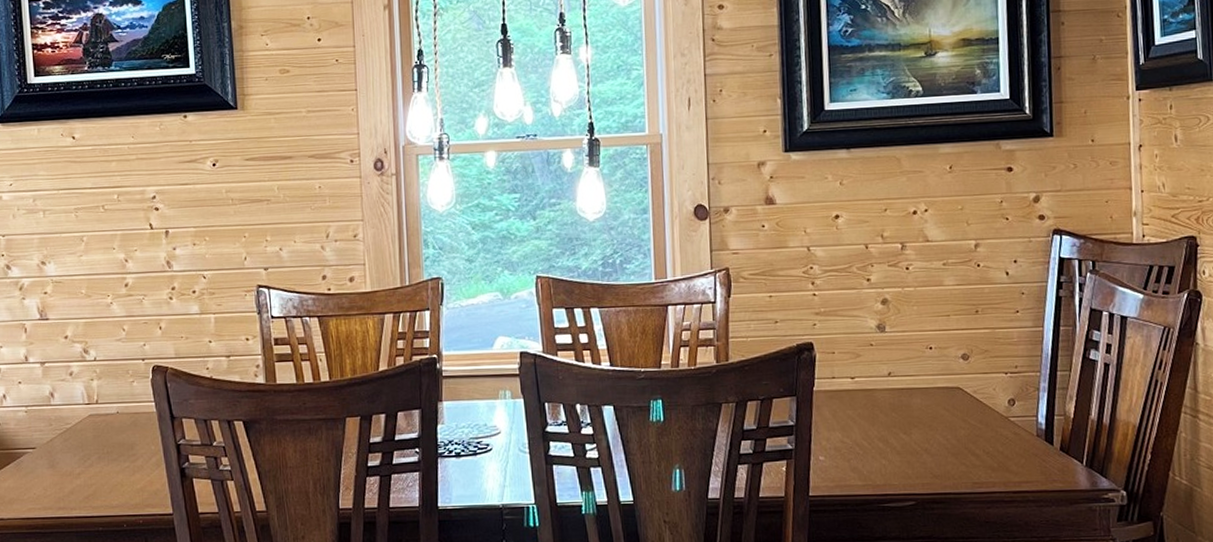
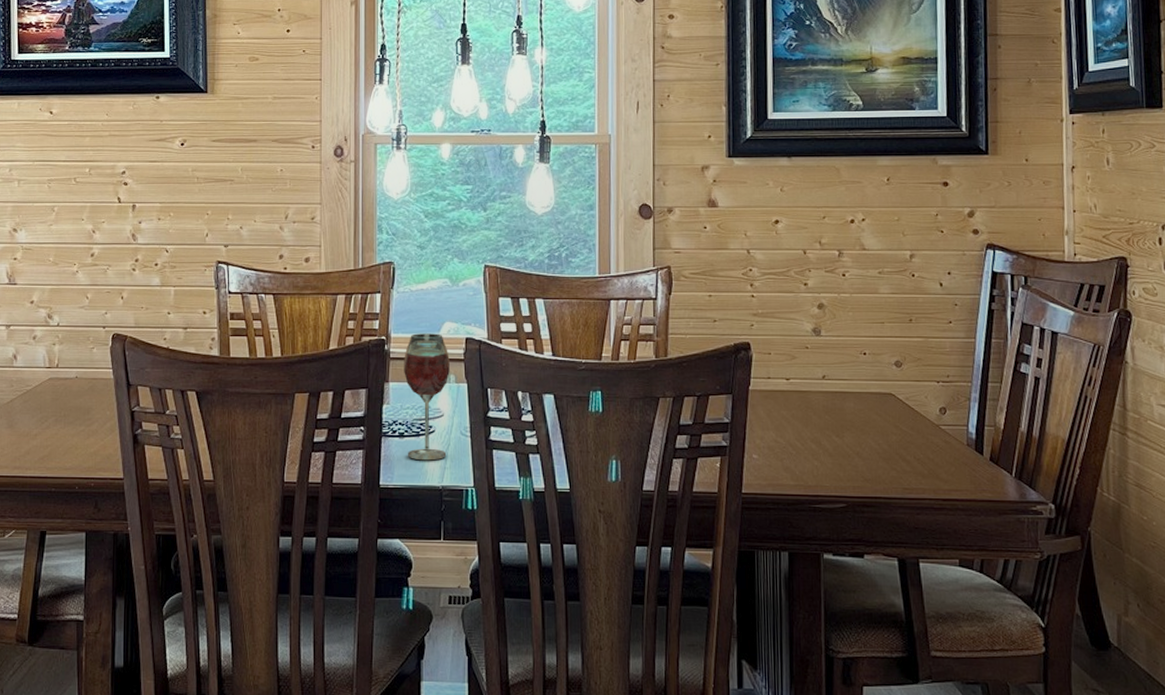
wineglass: none [457,349,506,480] -> present [404,333,450,461]

